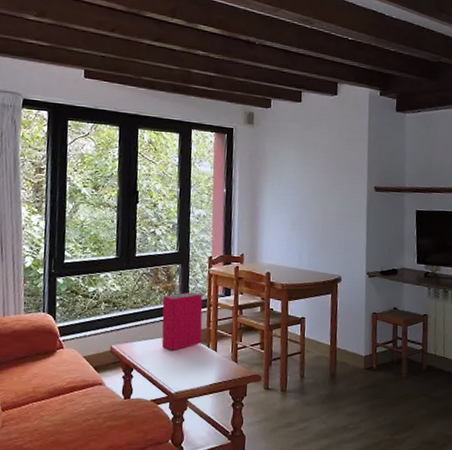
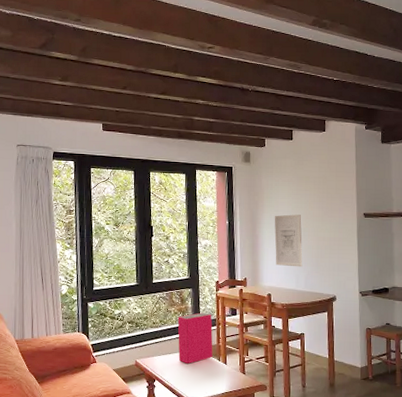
wall art: none [276,184,308,244] -> present [274,214,303,267]

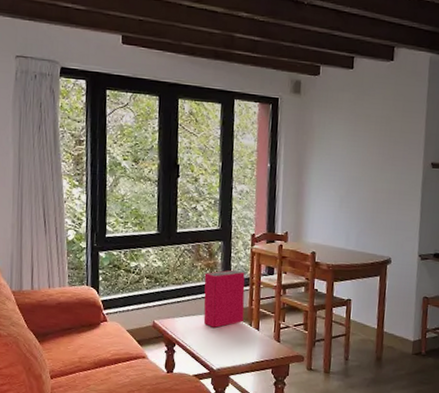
wall art: present [274,214,303,267] -> none [323,159,357,223]

